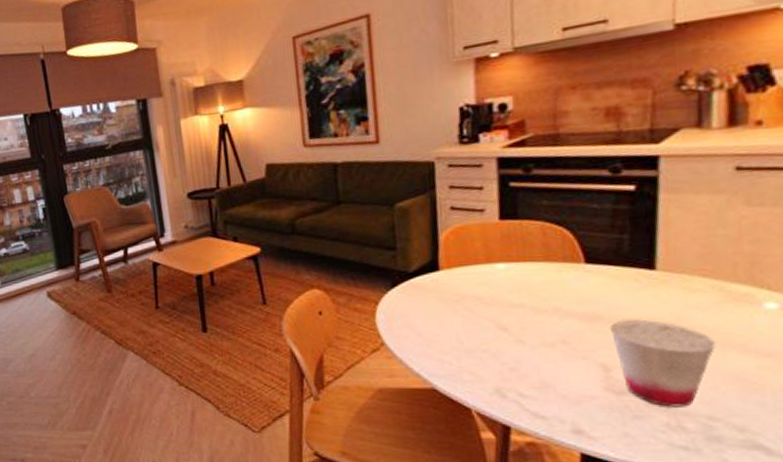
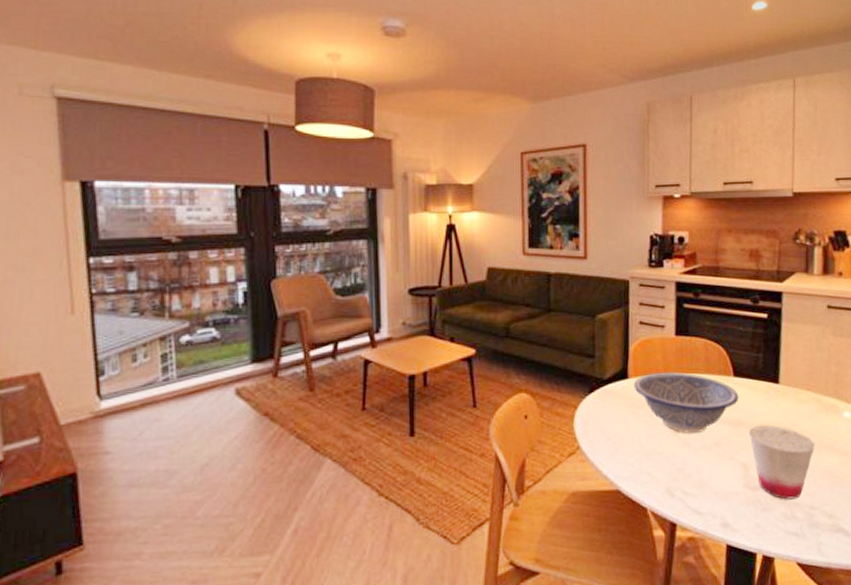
decorative bowl: none [446,261,594,329] -> present [634,372,739,433]

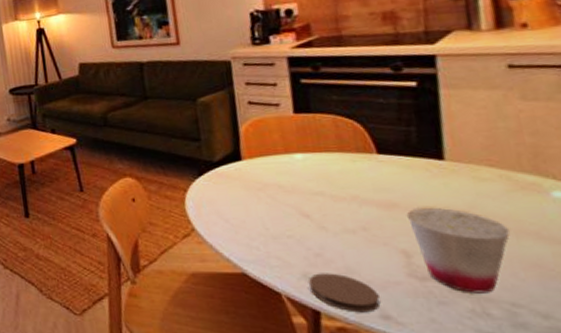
decorative bowl: present [634,372,739,433] -> none [249,152,388,216]
coaster: none [670,486,722,523] -> present [309,273,381,313]

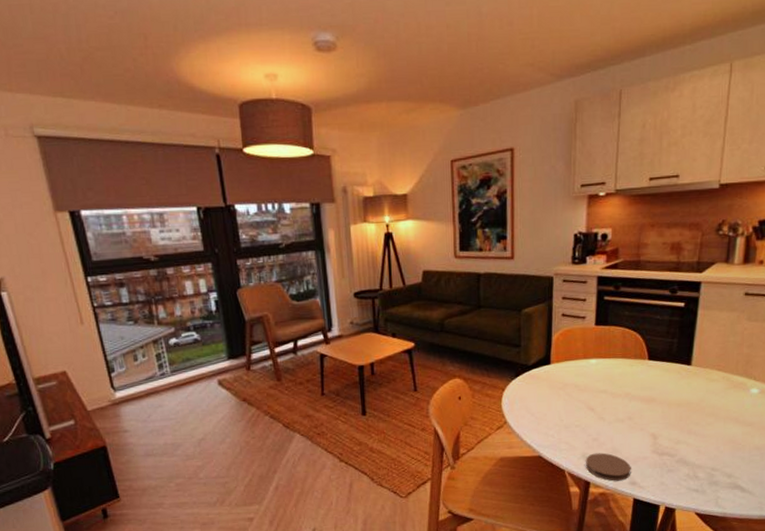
cup: present [407,207,510,293] -> none [660,401,720,463]

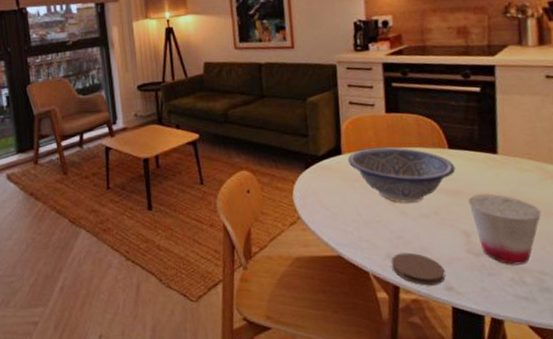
decorative bowl: none [555,358,652,409] -> present [347,147,456,203]
cup: none [660,401,720,463] -> present [469,194,541,265]

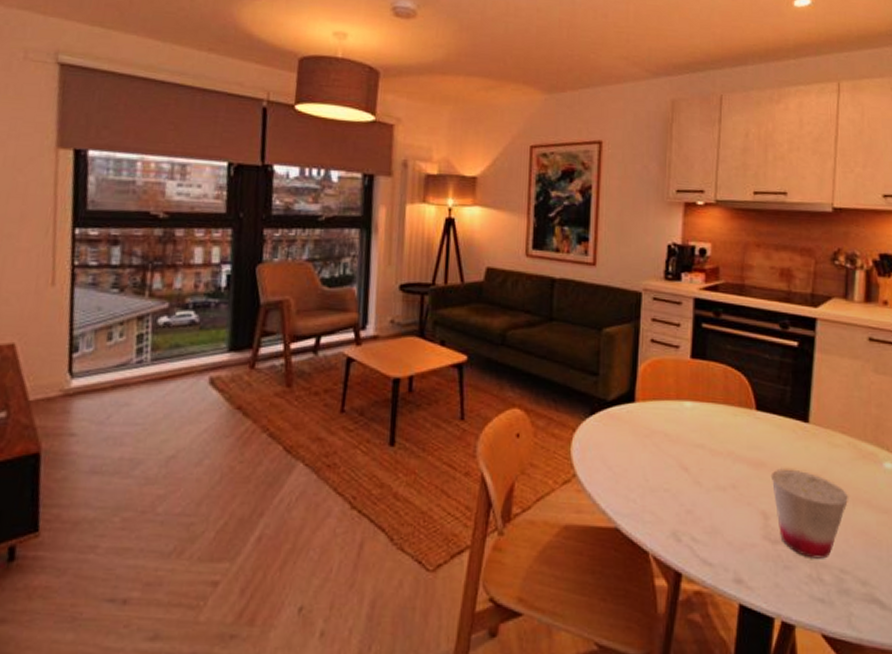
decorative bowl: present [347,147,456,203] -> none [641,398,761,471]
coaster: present [391,252,446,286] -> none [675,531,736,576]

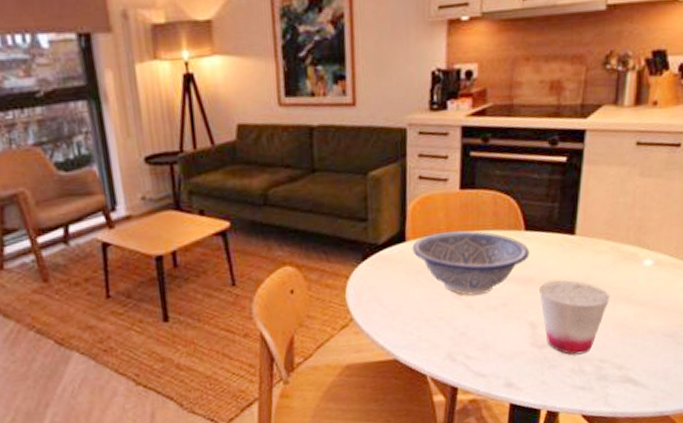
decorative bowl: none [641,398,761,471] -> present [412,230,530,296]

